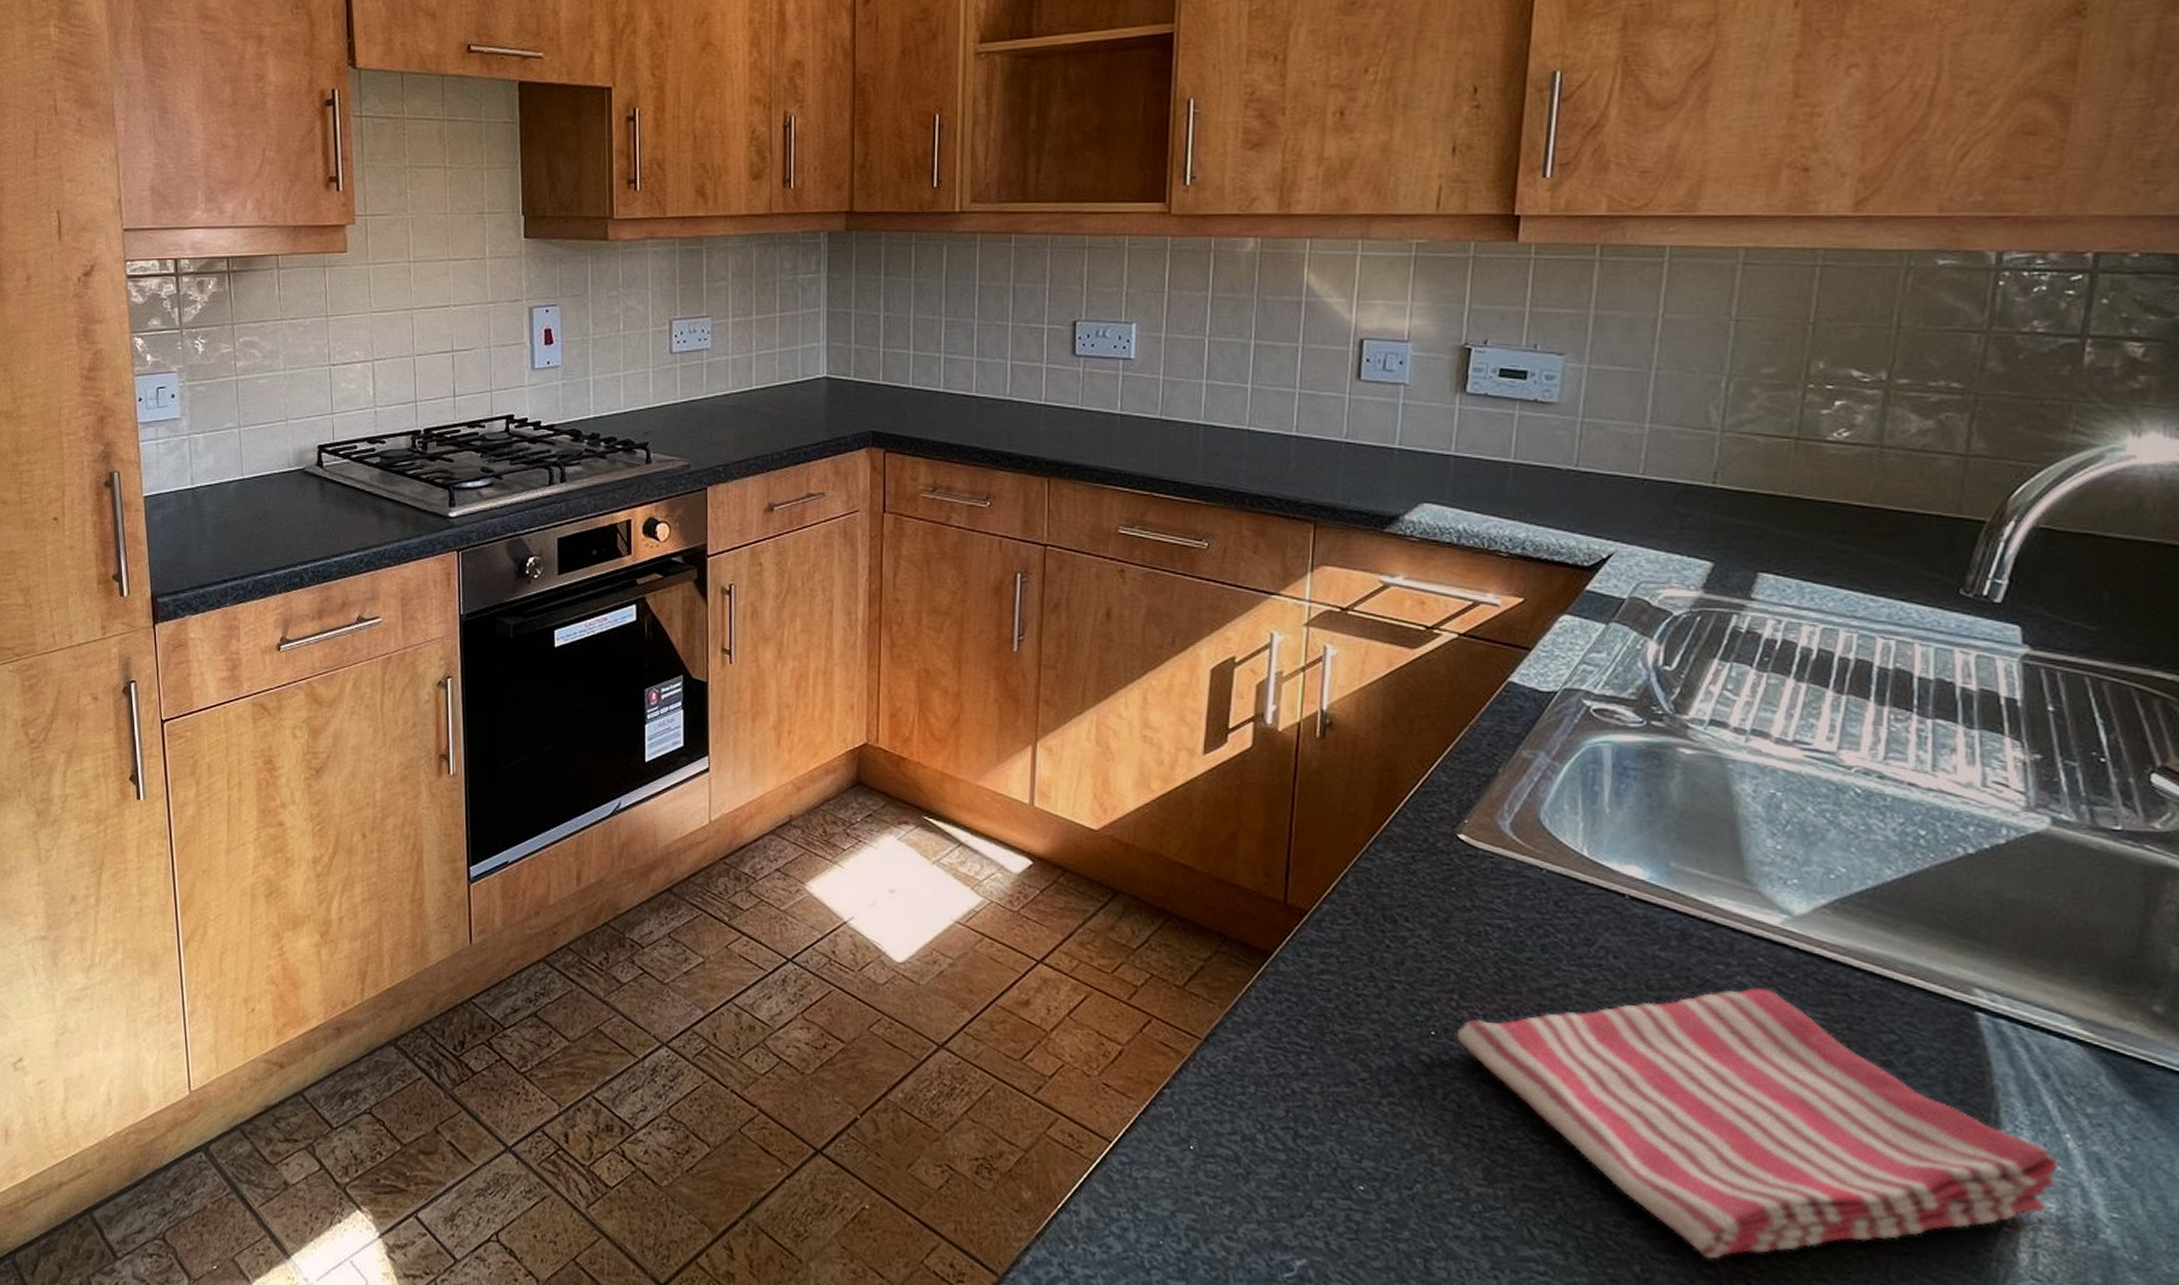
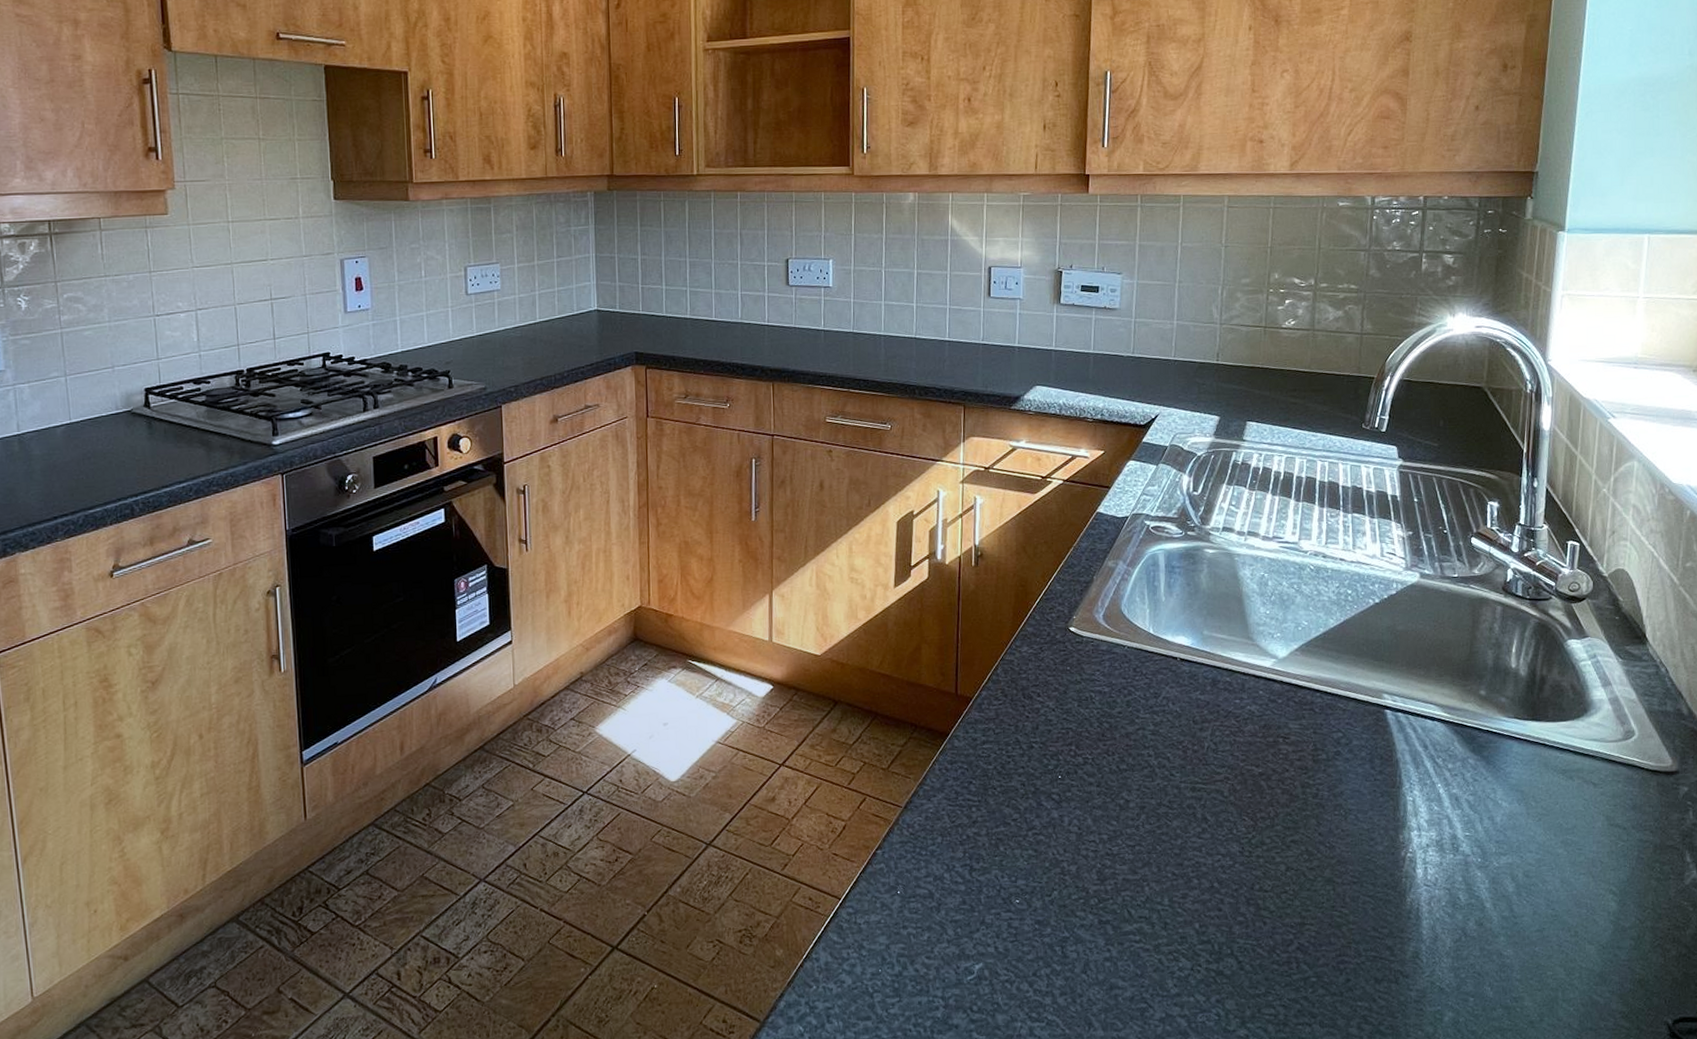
dish towel: present [1456,988,2058,1259] -> none [1075,712,1435,910]

